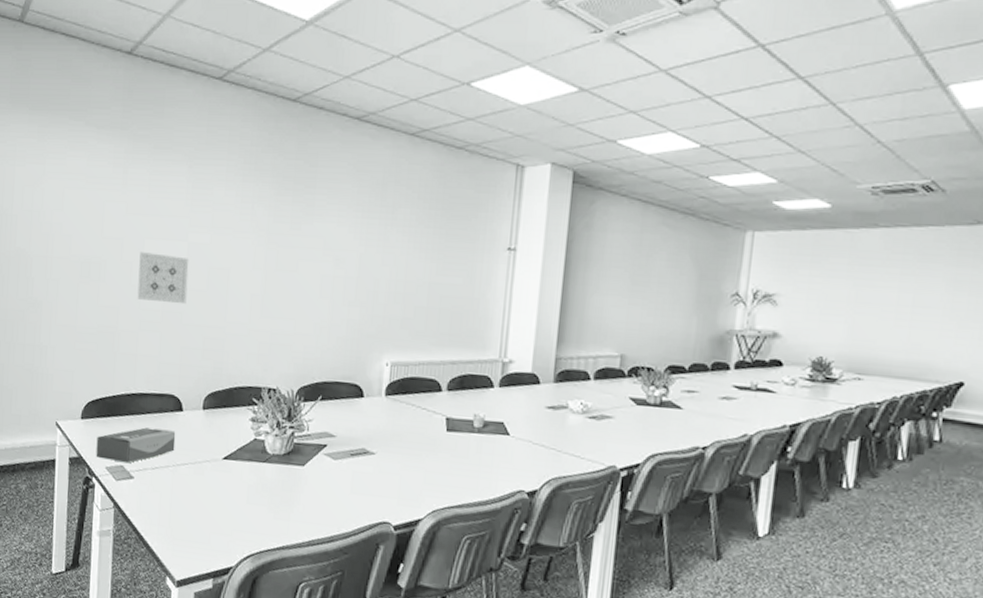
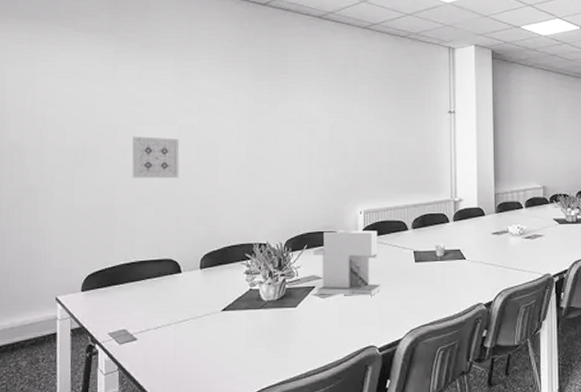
tissue box: present [96,427,176,464] -> none [98,291,176,327]
architectural model: none [328,382,406,464] -> present [313,230,382,296]

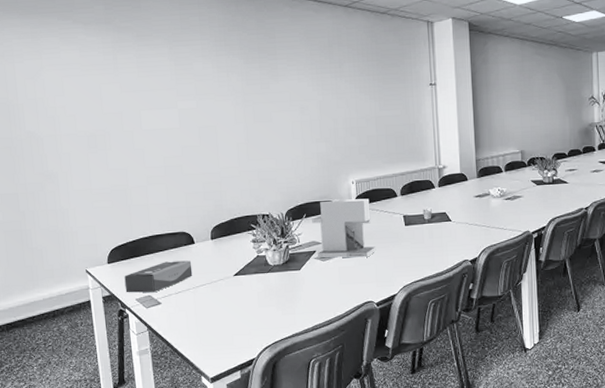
tissue box: none [98,291,176,327] -> present [124,260,193,293]
wall art: present [132,136,180,179] -> none [138,121,184,160]

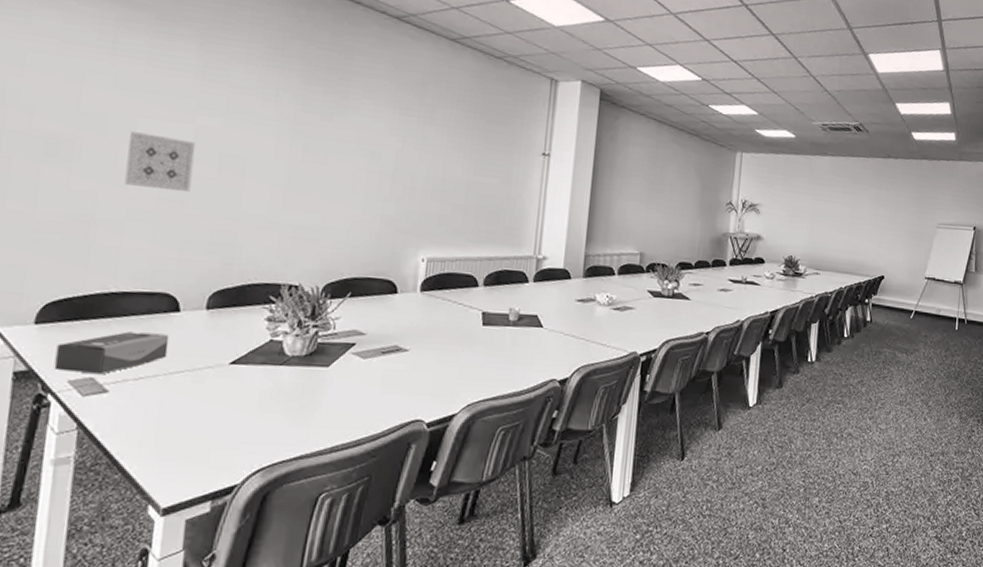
wall art: none [138,121,184,160] -> present [124,131,196,193]
architectural model: present [312,198,376,258] -> none [357,278,442,361]

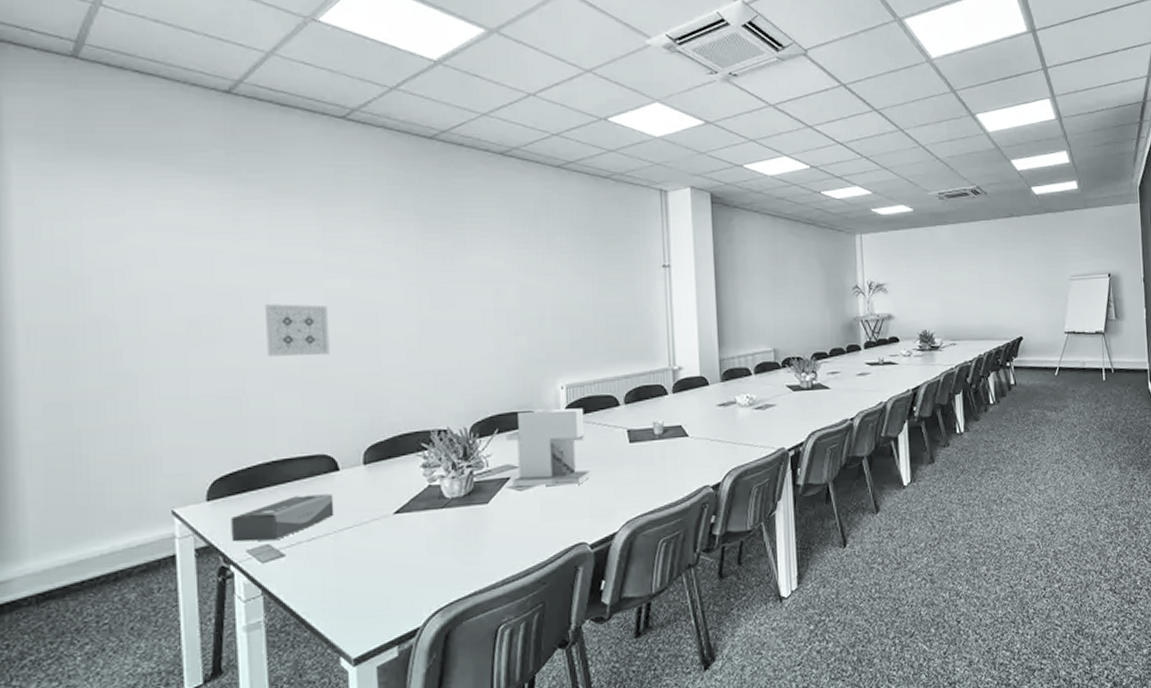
architectural model: none [357,278,442,361] -> present [506,408,591,487]

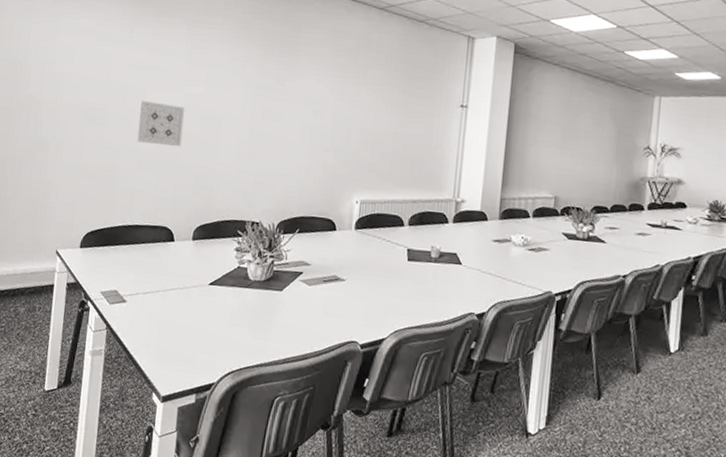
tissue box: present [231,493,334,542] -> none [92,256,167,289]
architectural model: present [506,408,591,487] -> none [304,217,373,290]

